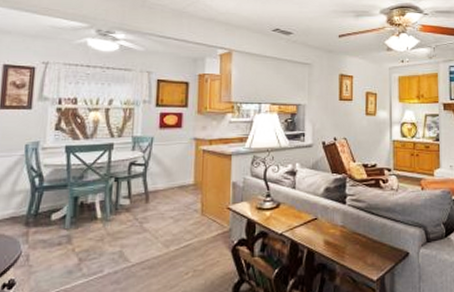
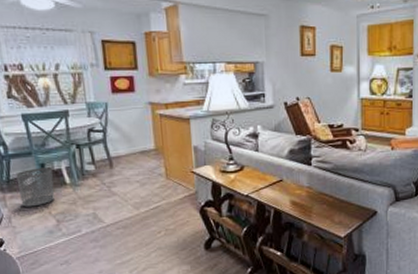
waste bin: none [44,201,85,244] -> present [16,167,55,207]

